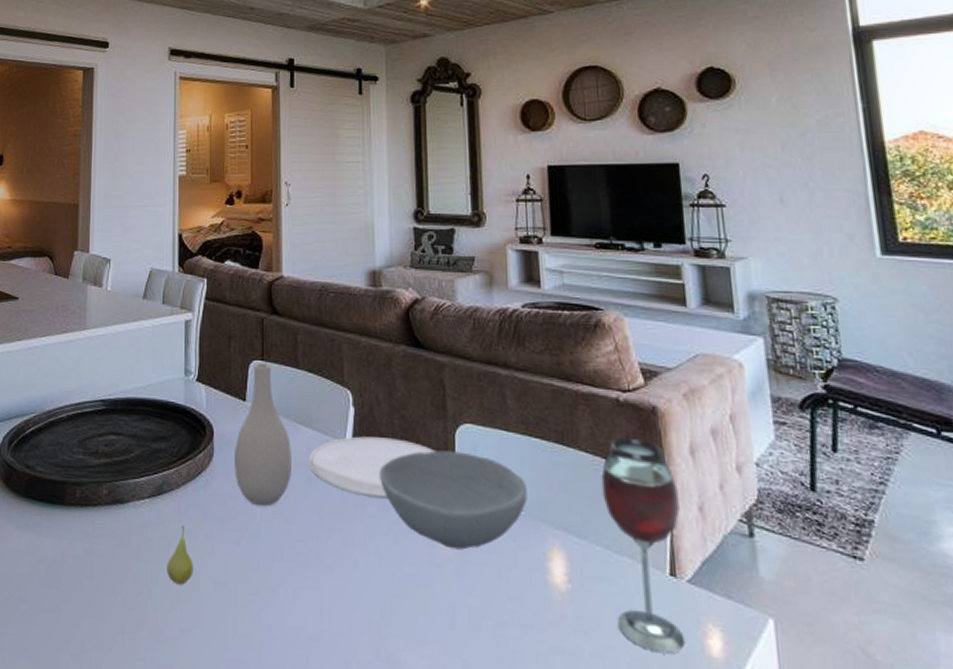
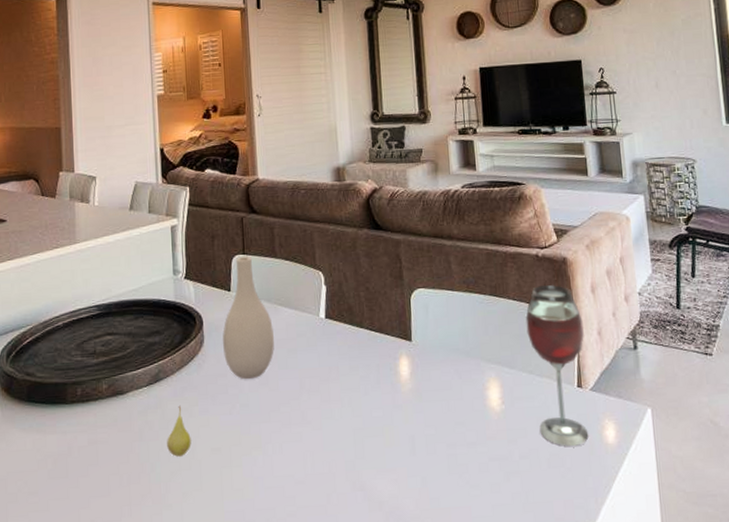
plate: present [309,436,435,499] -> none [288,307,395,360]
bowl: present [378,450,527,550] -> none [348,312,469,392]

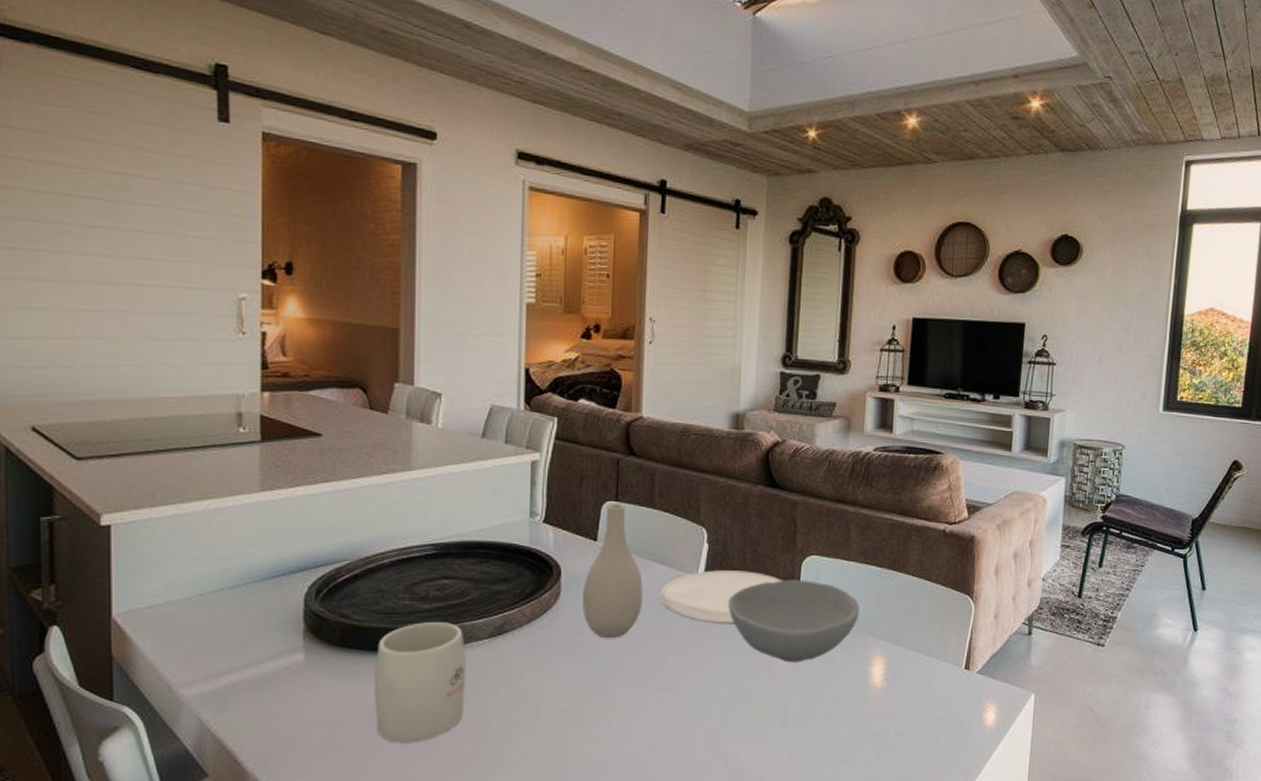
mug: none [56,374,131,487] -> present [374,622,466,742]
fruit: present [167,405,191,457] -> none [507,661,536,716]
plate: none [288,307,395,360] -> present [660,570,782,624]
bowl: none [348,312,469,392] -> present [727,580,860,663]
wineglass: present [525,285,589,446] -> none [919,563,981,727]

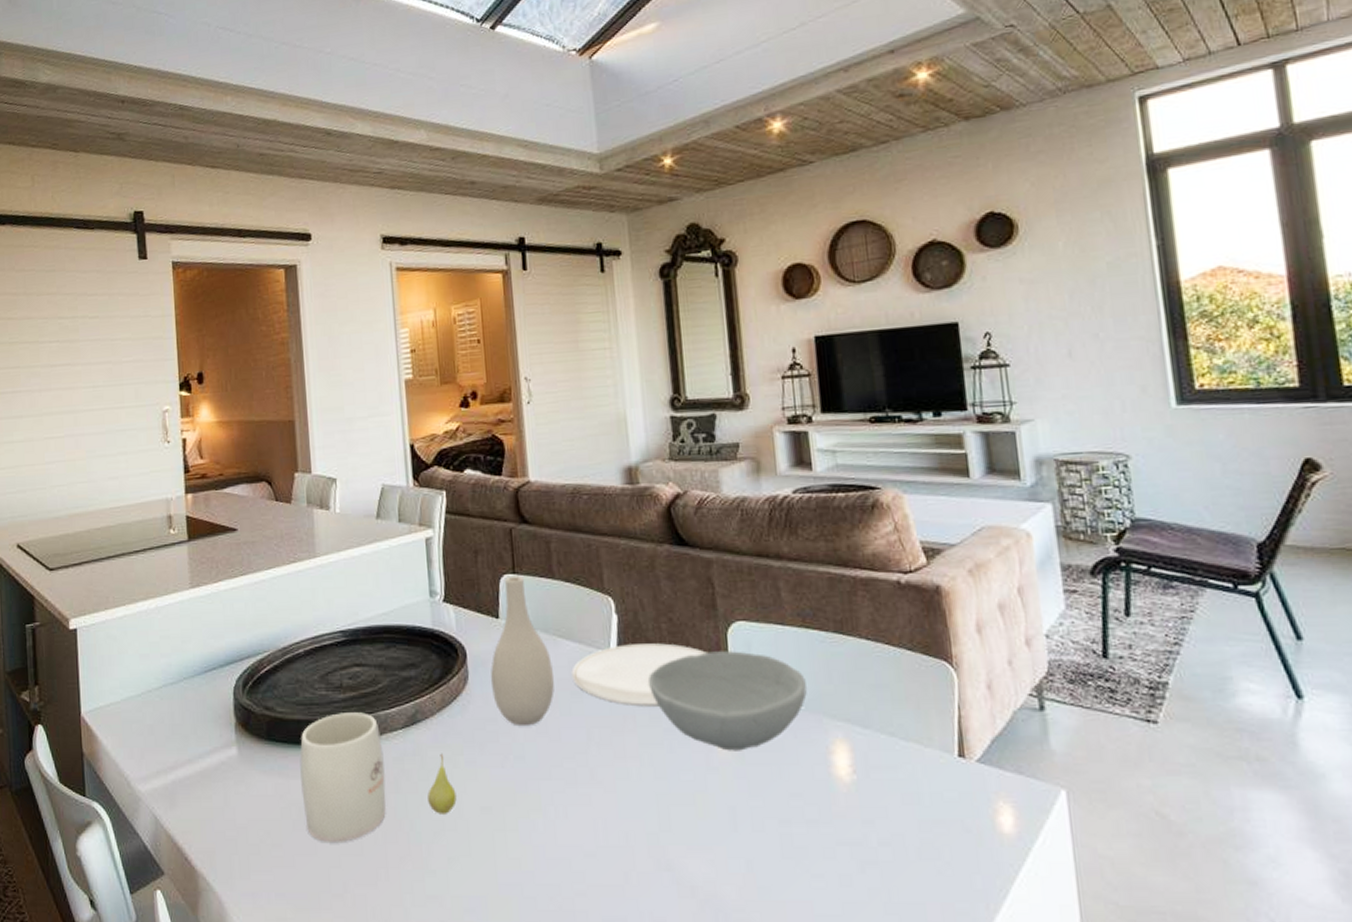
fruit: none [507,661,536,716] -> present [427,753,457,814]

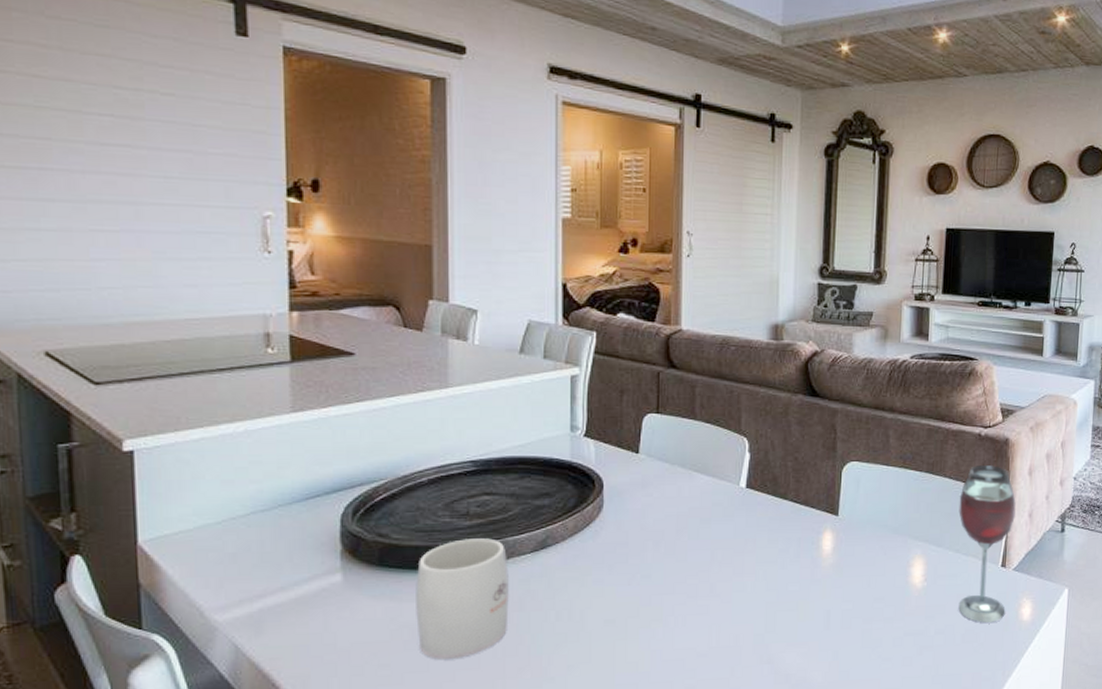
fruit: present [427,753,457,814] -> none [552,574,581,628]
vase: present [490,575,555,727] -> none [624,415,686,549]
plate: present [571,643,707,707] -> none [703,478,823,532]
bowl: present [647,651,807,751] -> none [770,486,899,567]
wineglass: none [883,621,976,833] -> present [958,465,1016,623]

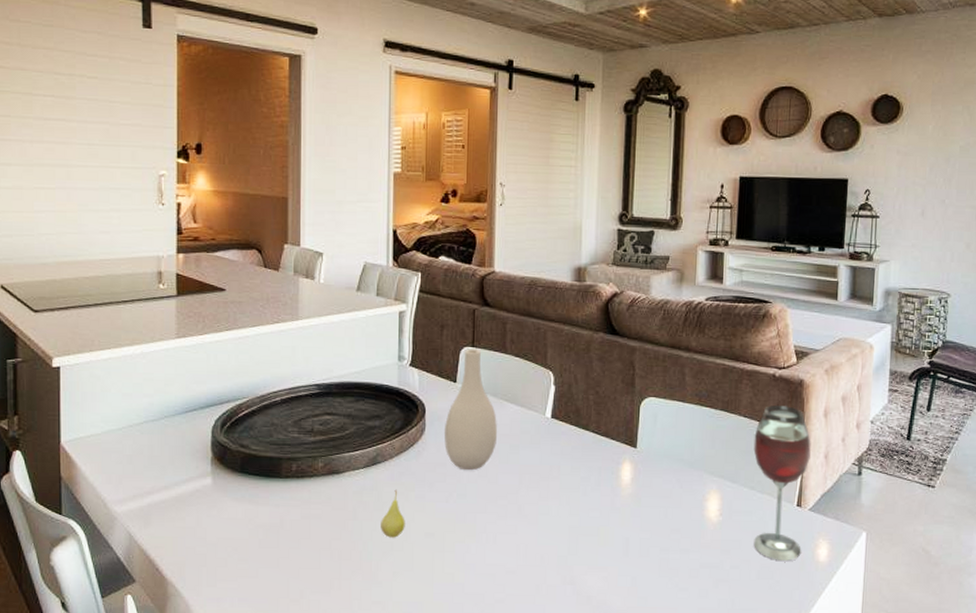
mug: present [416,538,509,660] -> none [269,453,345,558]
fruit: none [552,574,581,628] -> present [381,489,405,538]
vase: none [624,415,686,549] -> present [443,348,497,471]

